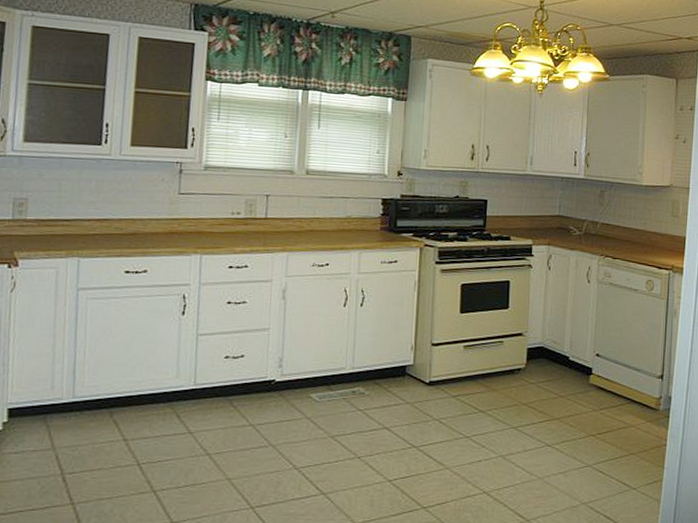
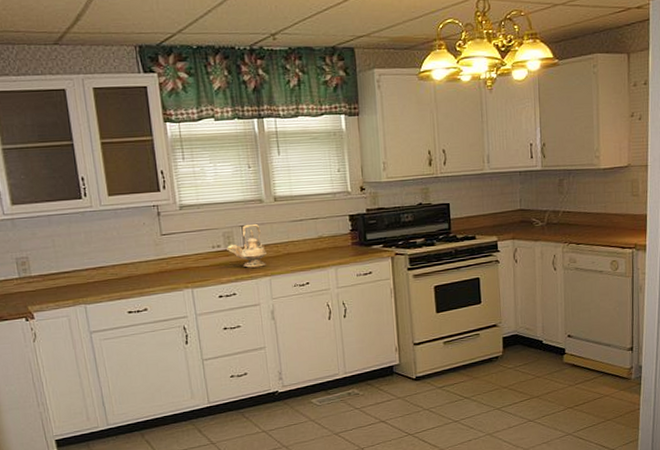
teapot: none [247,194,290,241] -> present [227,223,268,268]

